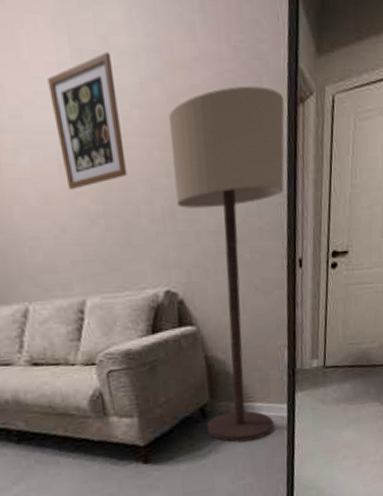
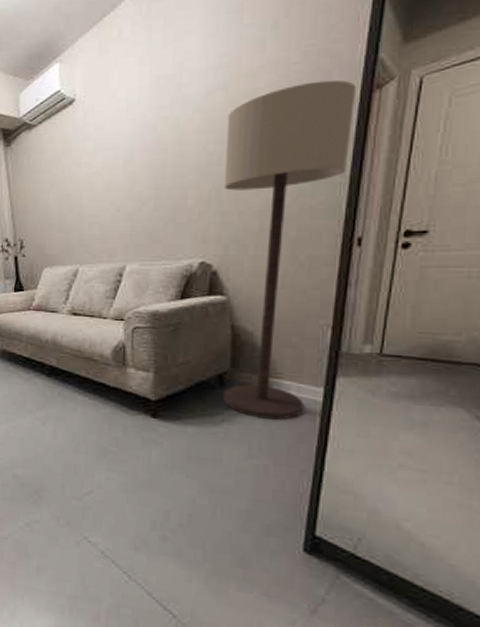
wall art: present [47,52,127,190] -> none [127,74,183,179]

